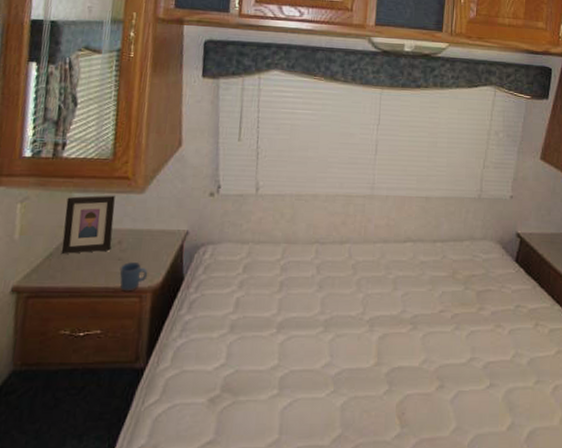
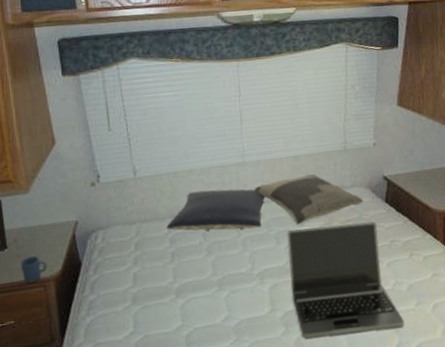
pillow: none [280,218,389,269] -> present [166,189,265,231]
pillow: none [378,219,492,272] -> present [254,174,364,225]
laptop: none [401,276,519,406] -> present [287,221,404,339]

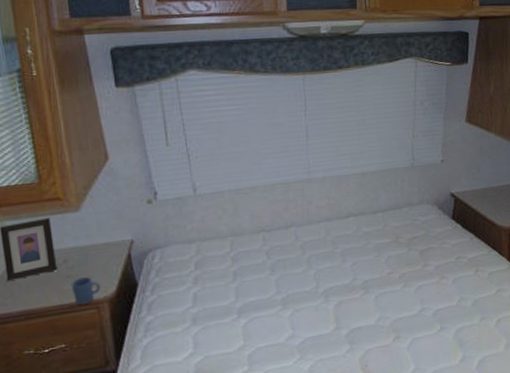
pillow: present [166,189,265,231] -> none [228,206,331,250]
pillow: present [254,174,364,225] -> none [319,191,431,243]
laptop: present [287,221,404,339] -> none [352,238,468,356]

